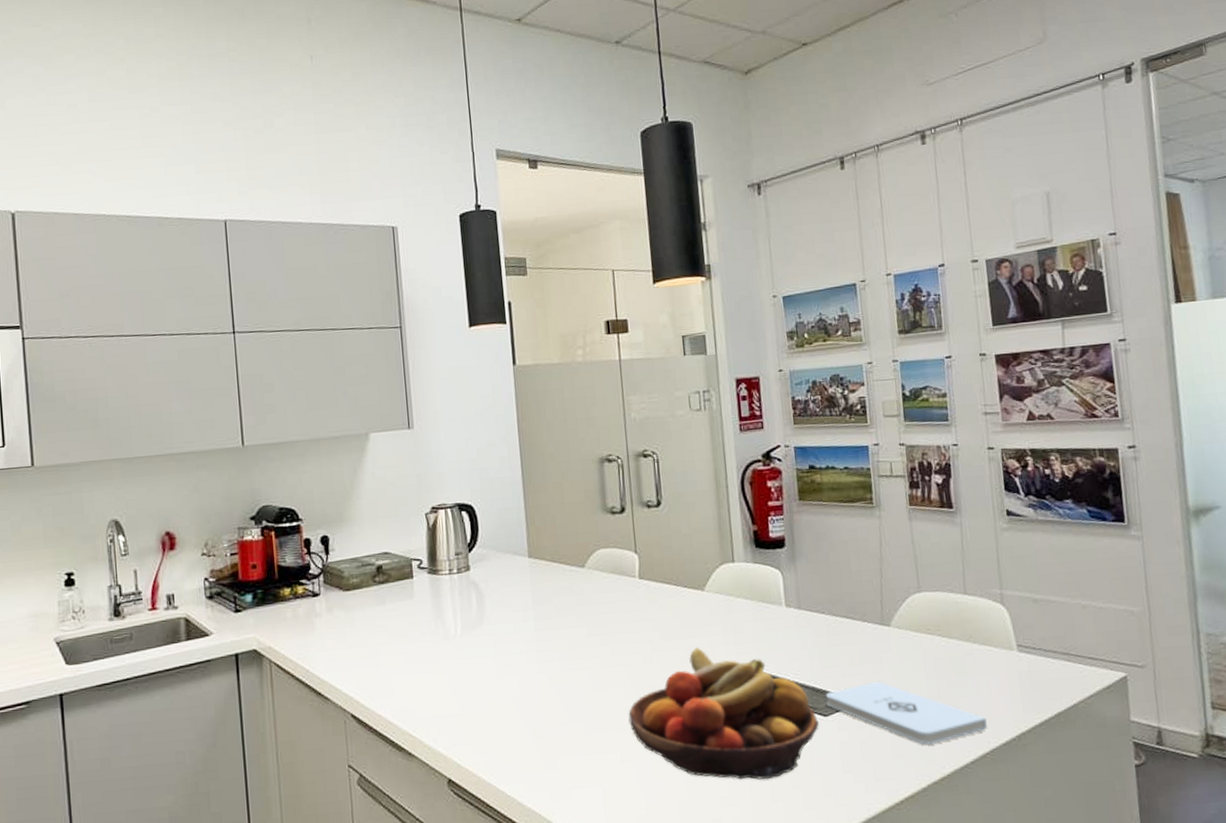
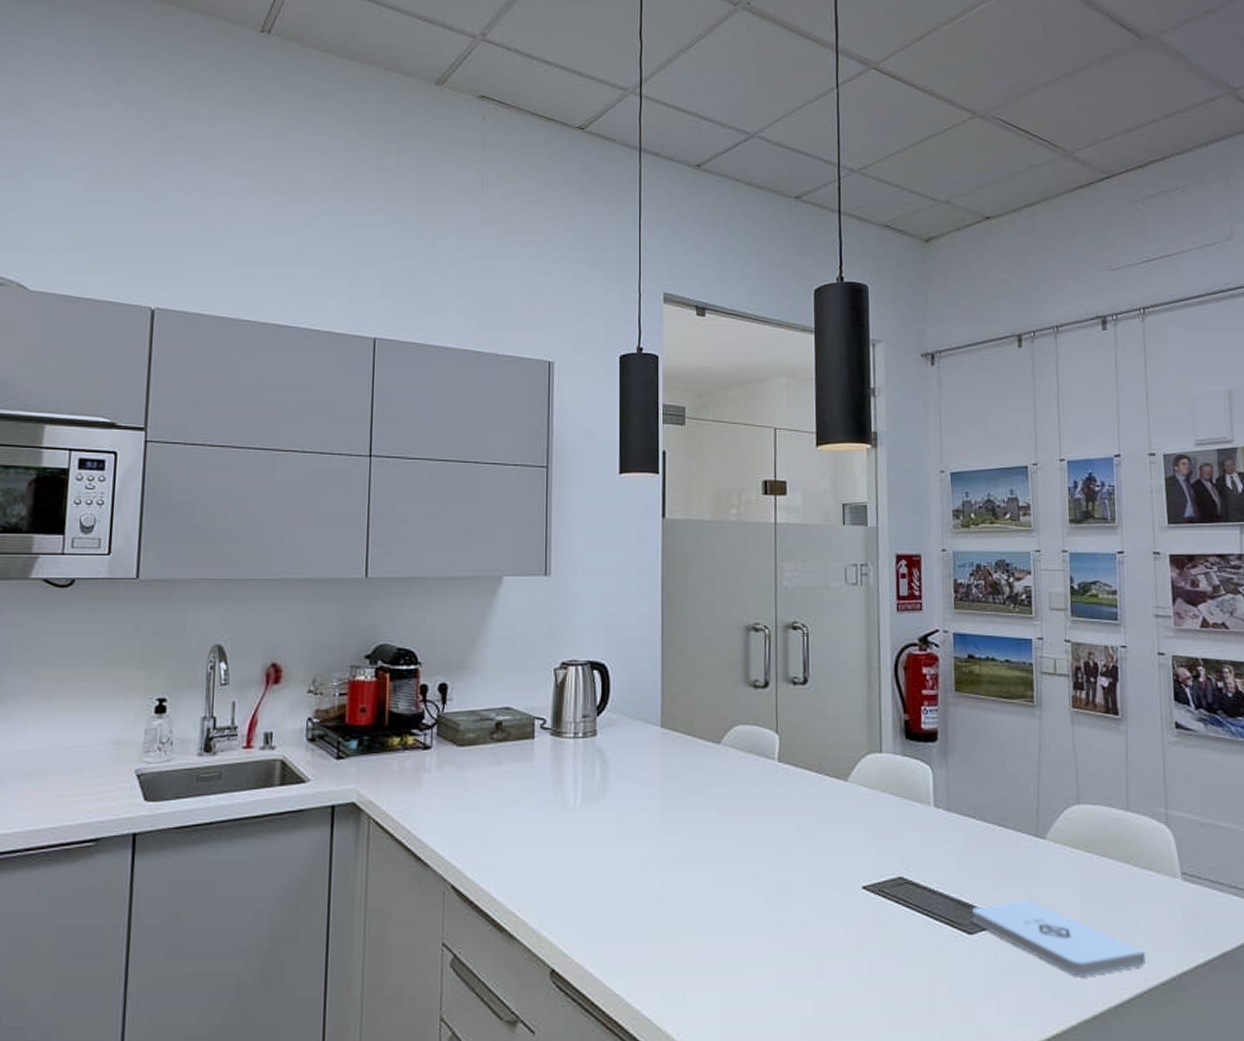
fruit bowl: present [628,647,819,780] -> none [755,844,963,1001]

